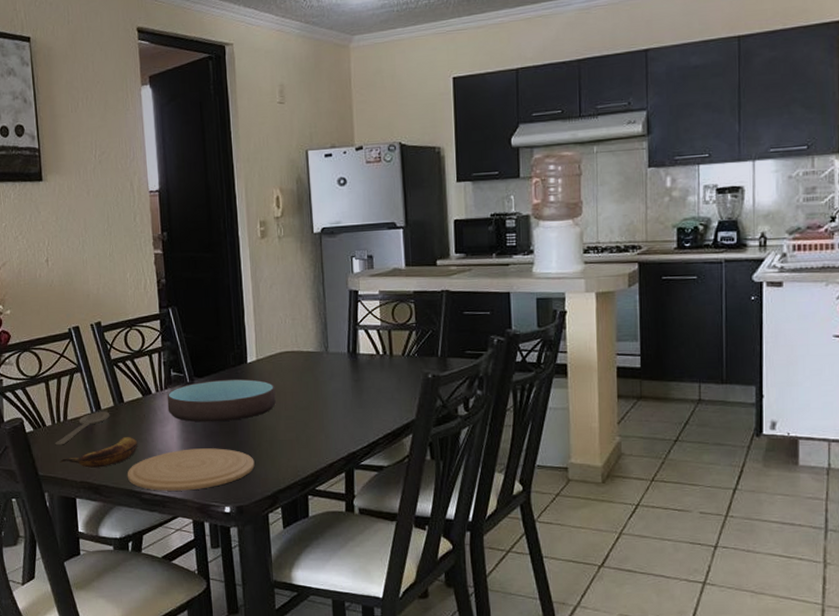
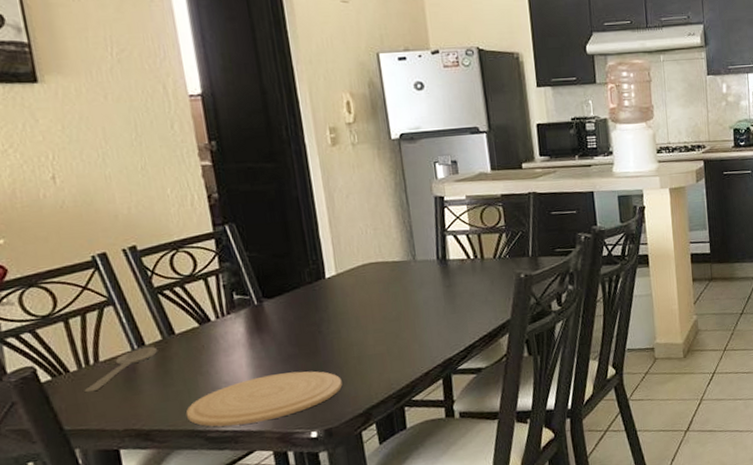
banana: present [59,437,138,468] -> none [92,372,198,413]
bowl: present [167,378,276,423] -> none [230,294,362,347]

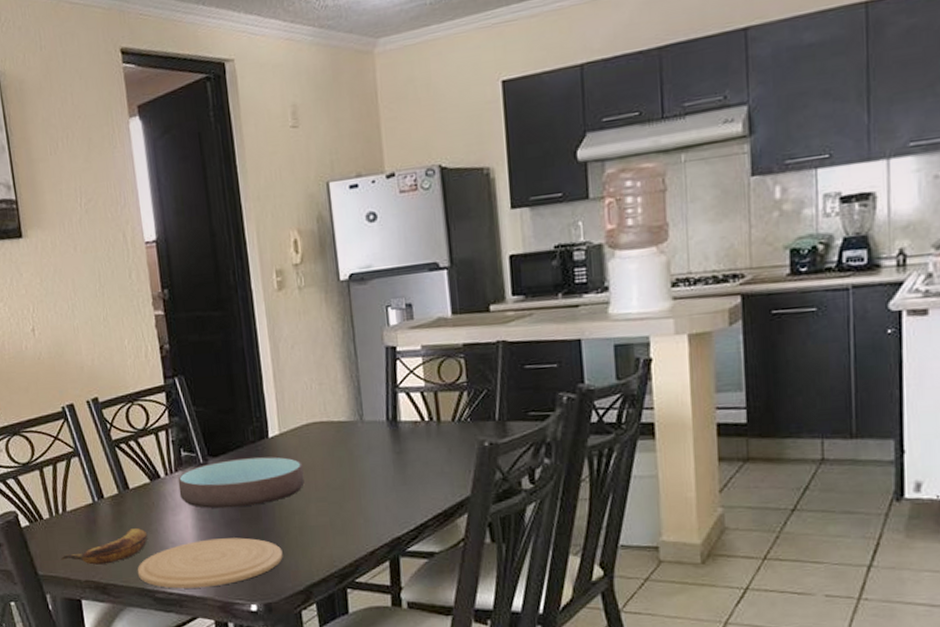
wooden spoon: present [84,347,158,393] -> none [54,501,115,541]
banana: none [92,372,198,413] -> present [60,528,148,565]
bowl: none [230,294,362,347] -> present [178,456,305,509]

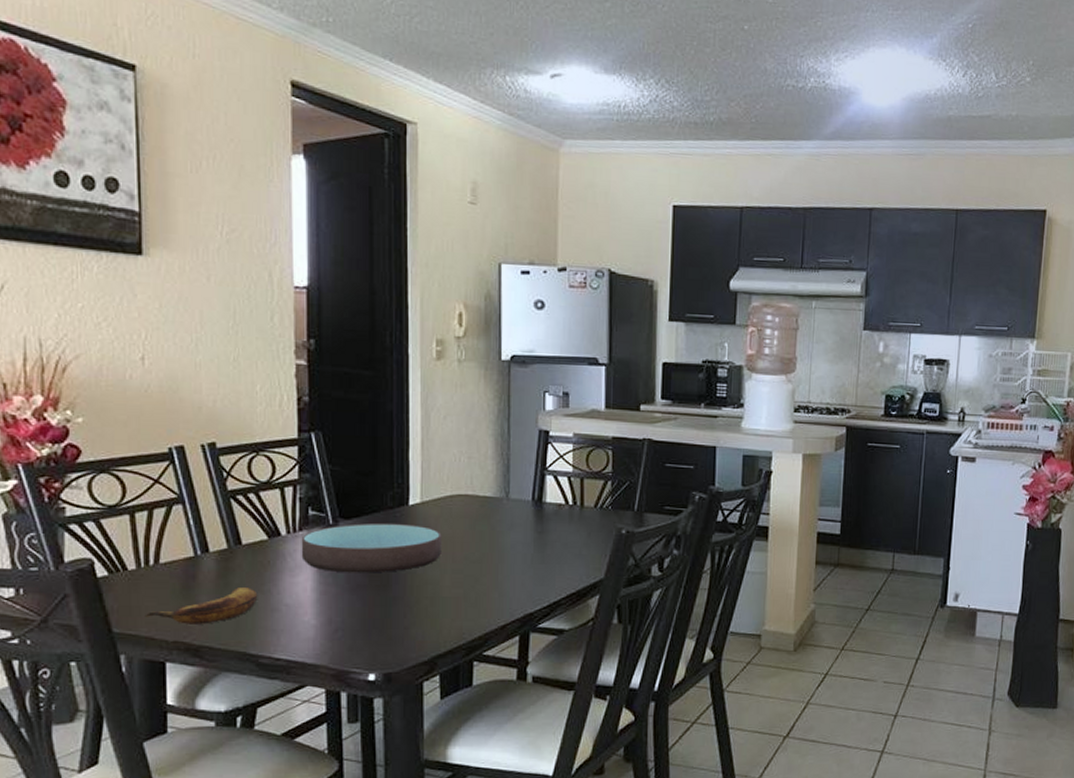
plate: present [137,537,283,589] -> none [240,604,410,654]

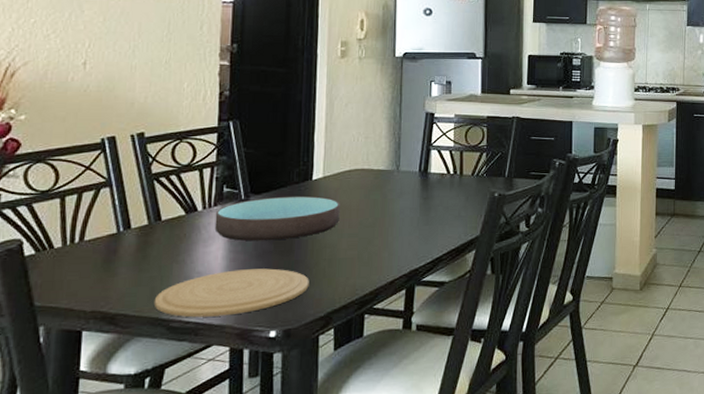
banana: present [144,587,258,625] -> none [66,259,173,295]
plate: none [240,604,410,654] -> present [154,268,309,318]

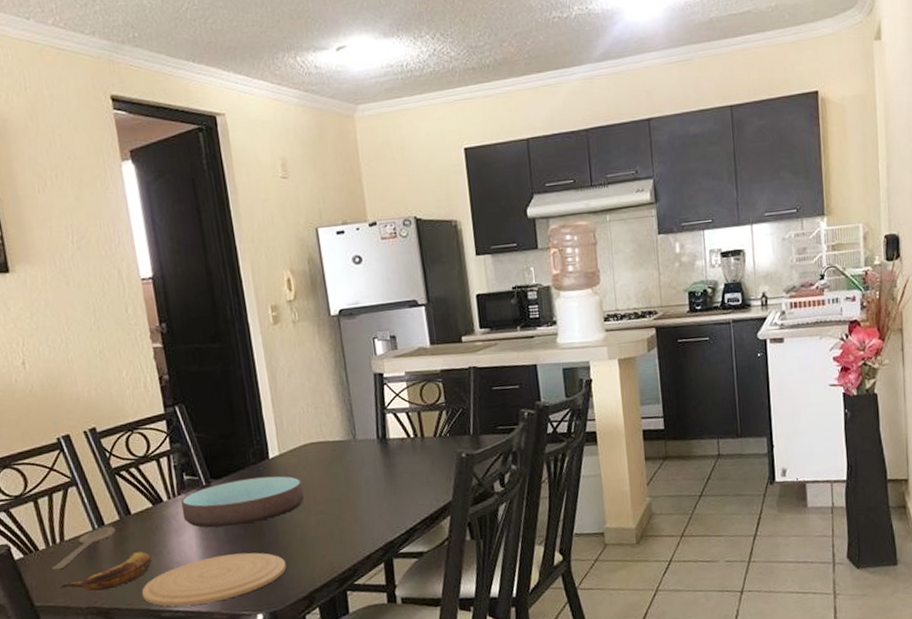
wooden spoon: none [63,231,142,270] -> present [51,527,116,571]
banana: none [66,259,173,295] -> present [59,551,152,591]

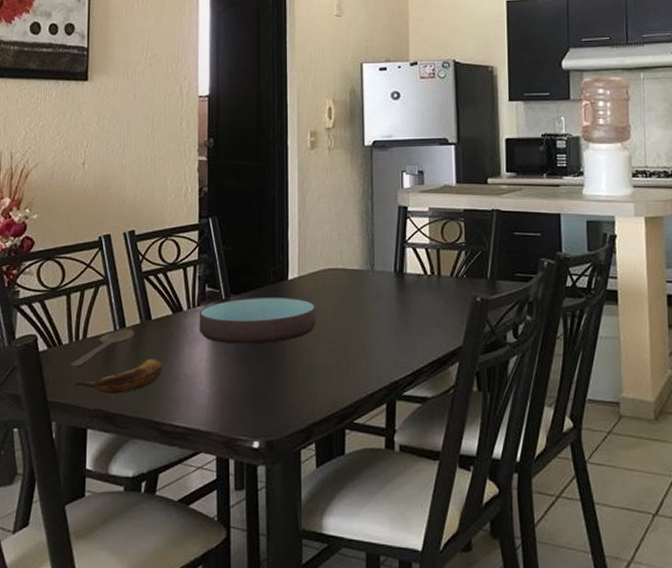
plate: present [141,552,287,607] -> none [147,374,289,422]

